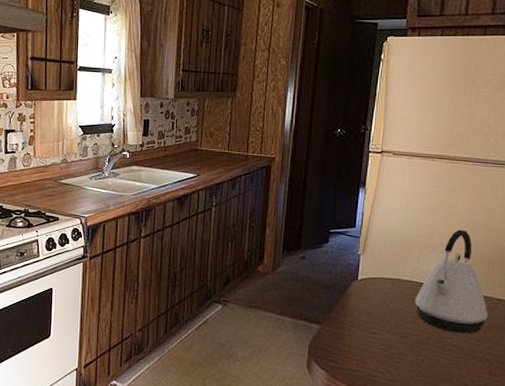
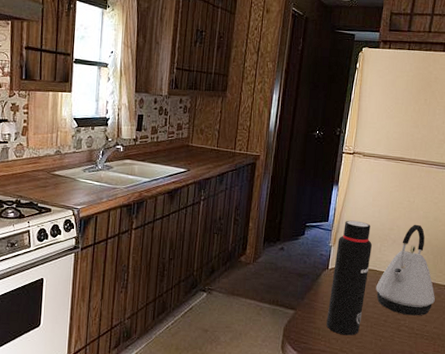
water bottle: none [358,225,408,355] -> present [326,220,372,336]

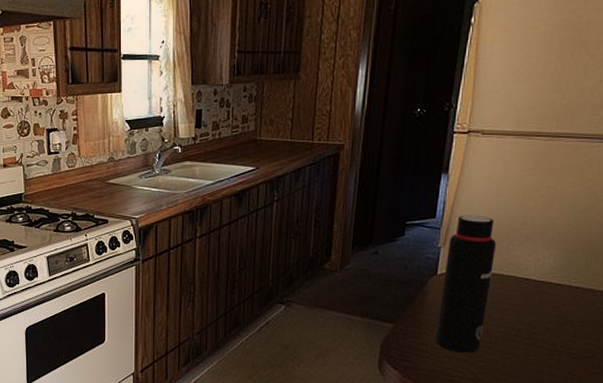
kettle: present [376,224,435,316] -> none [502,215,587,330]

